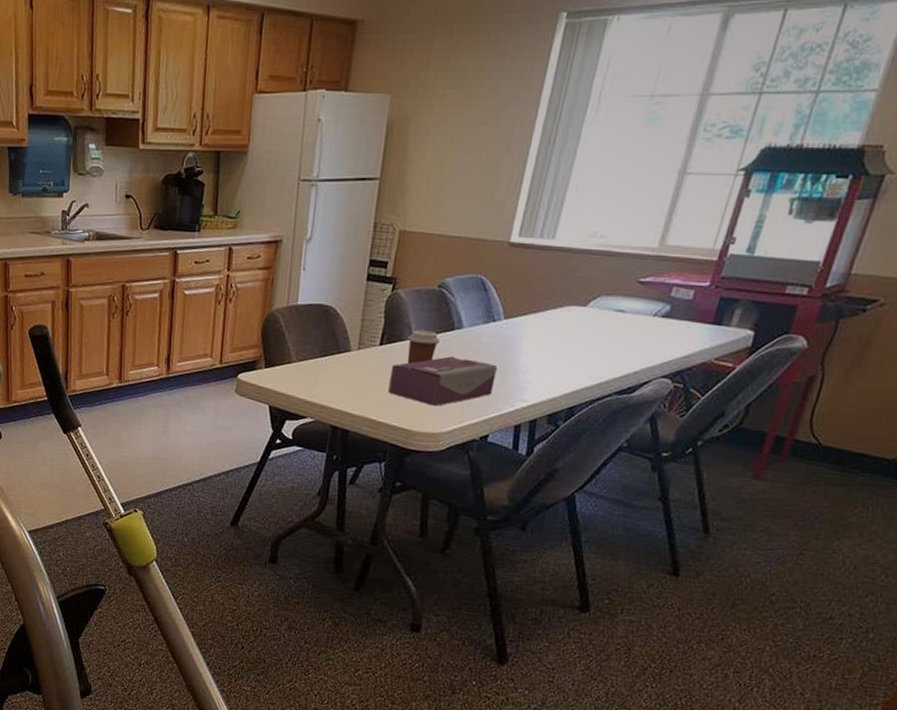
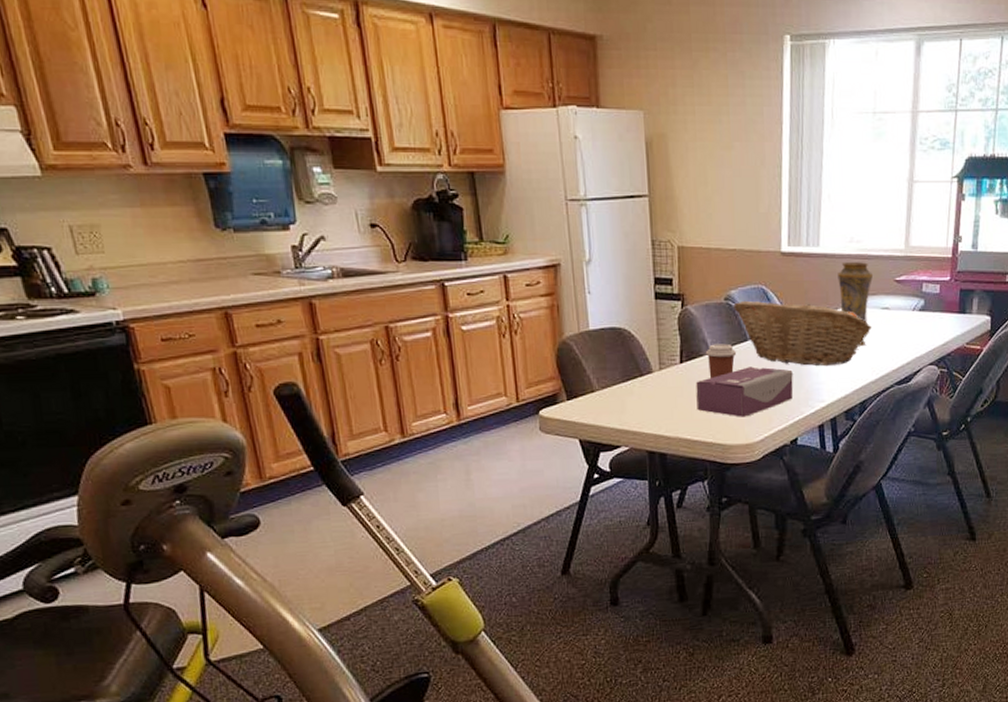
fruit basket: none [446,289,599,366] -> present [733,300,871,367]
vase: none [565,257,613,349] -> present [837,261,874,346]

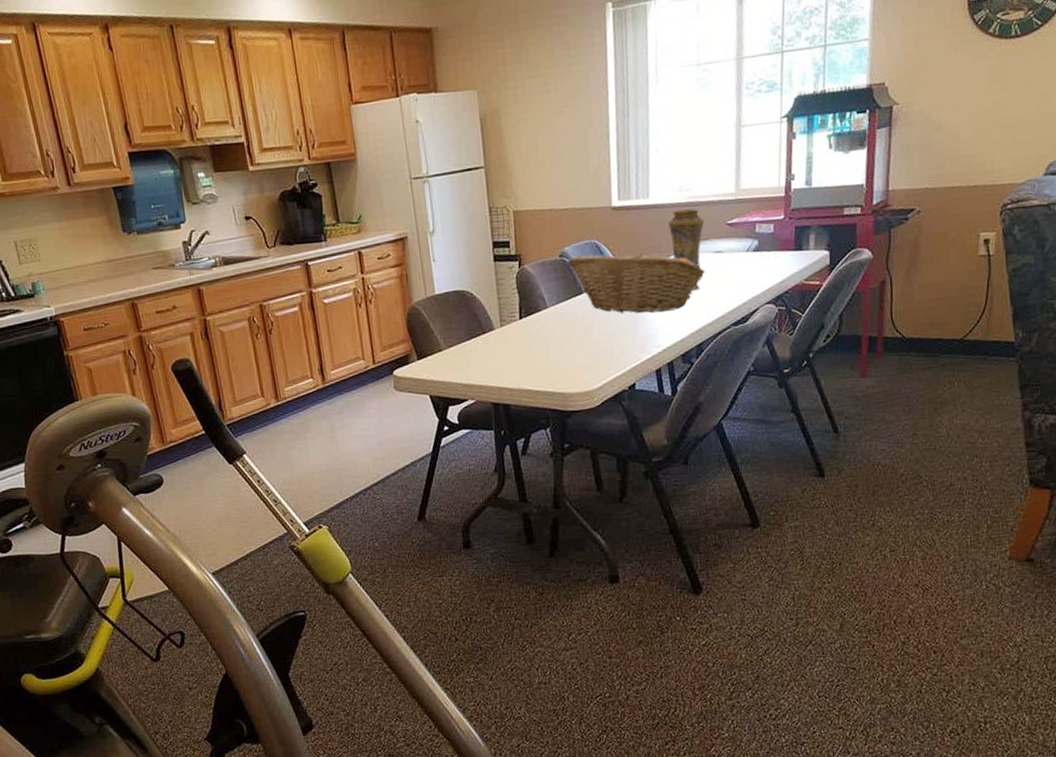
tissue box: present [696,366,793,417] -> none [535,317,629,367]
coffee cup: present [705,343,736,379] -> none [543,298,572,332]

